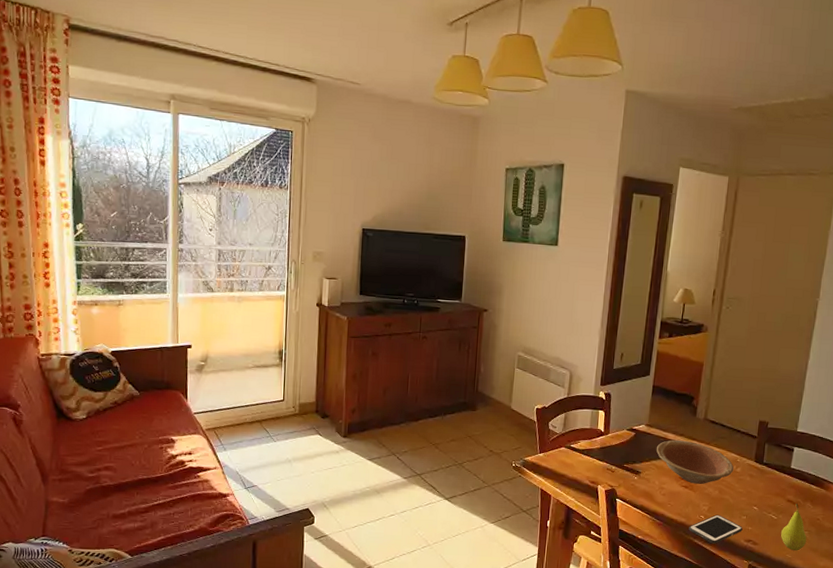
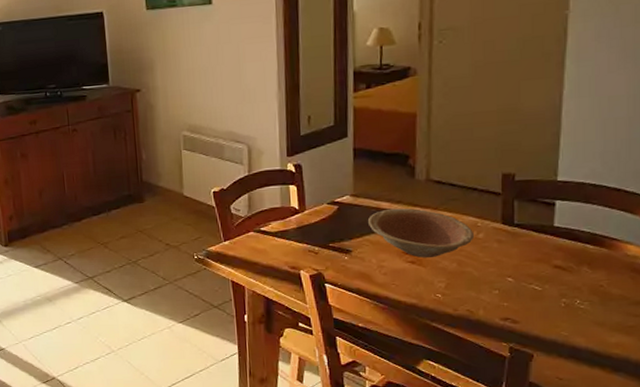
cell phone: present [689,514,743,544] -> none [423,291,496,326]
fruit: present [781,504,807,551] -> none [550,269,588,327]

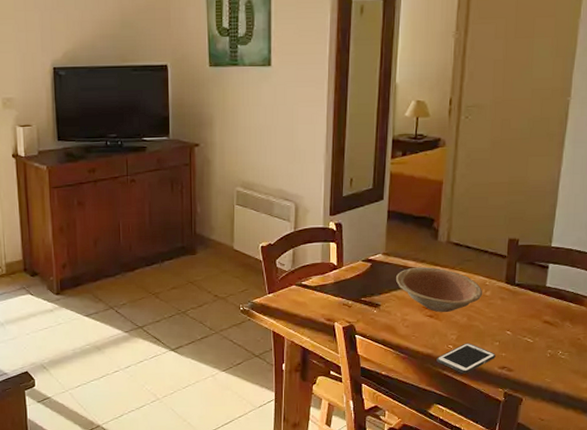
cell phone: none [423,291,496,326] -> present [436,343,496,374]

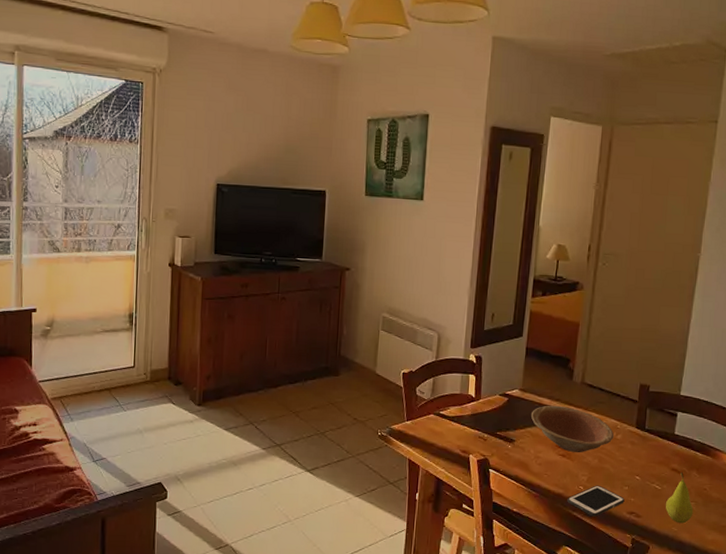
fruit: none [538,324,567,374] -> present [666,472,694,524]

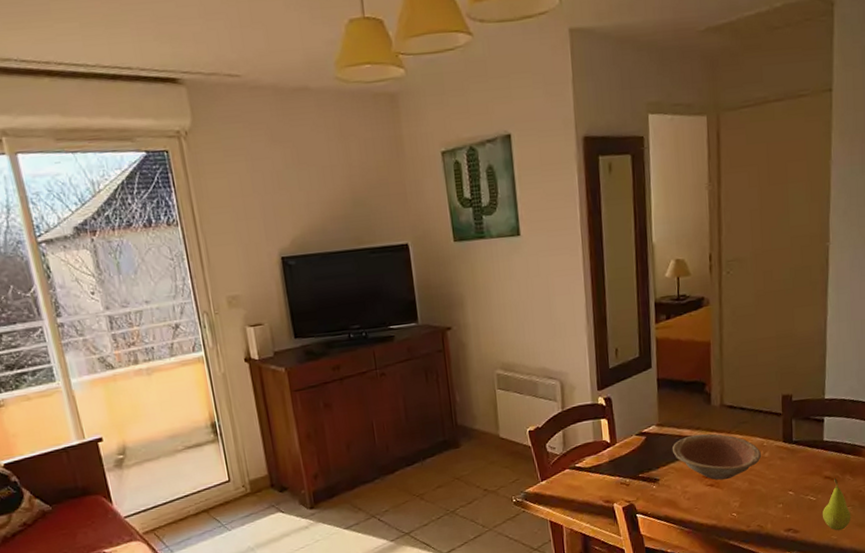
cell phone: present [567,485,625,517] -> none [721,508,781,542]

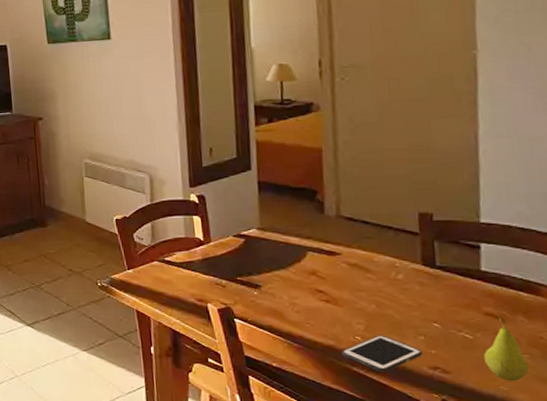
bowl: present [673,433,762,480] -> none [277,244,394,297]
cell phone: none [721,508,781,542] -> present [341,335,423,373]

